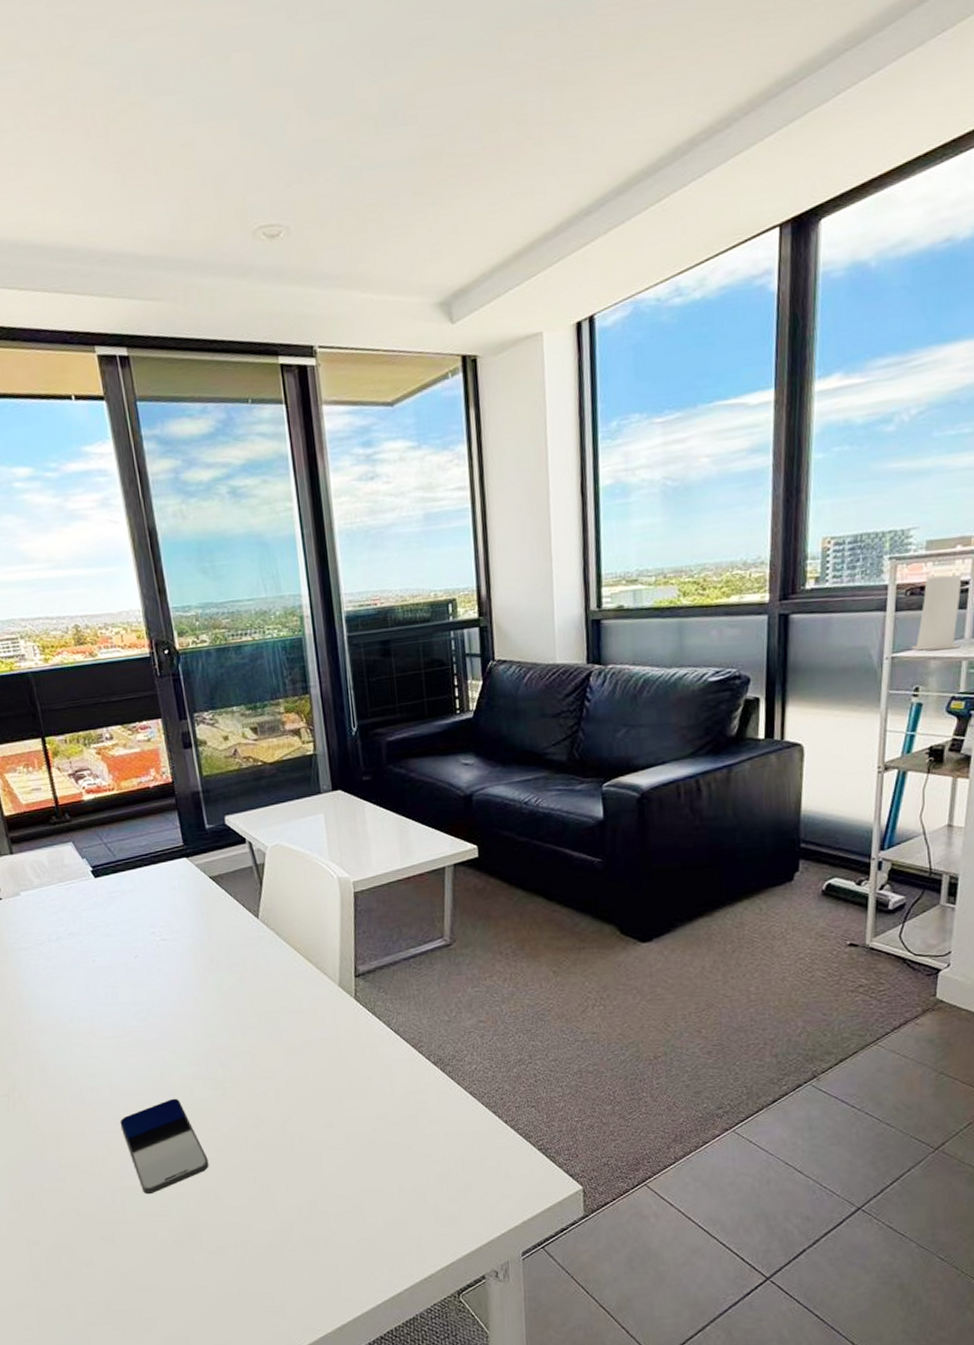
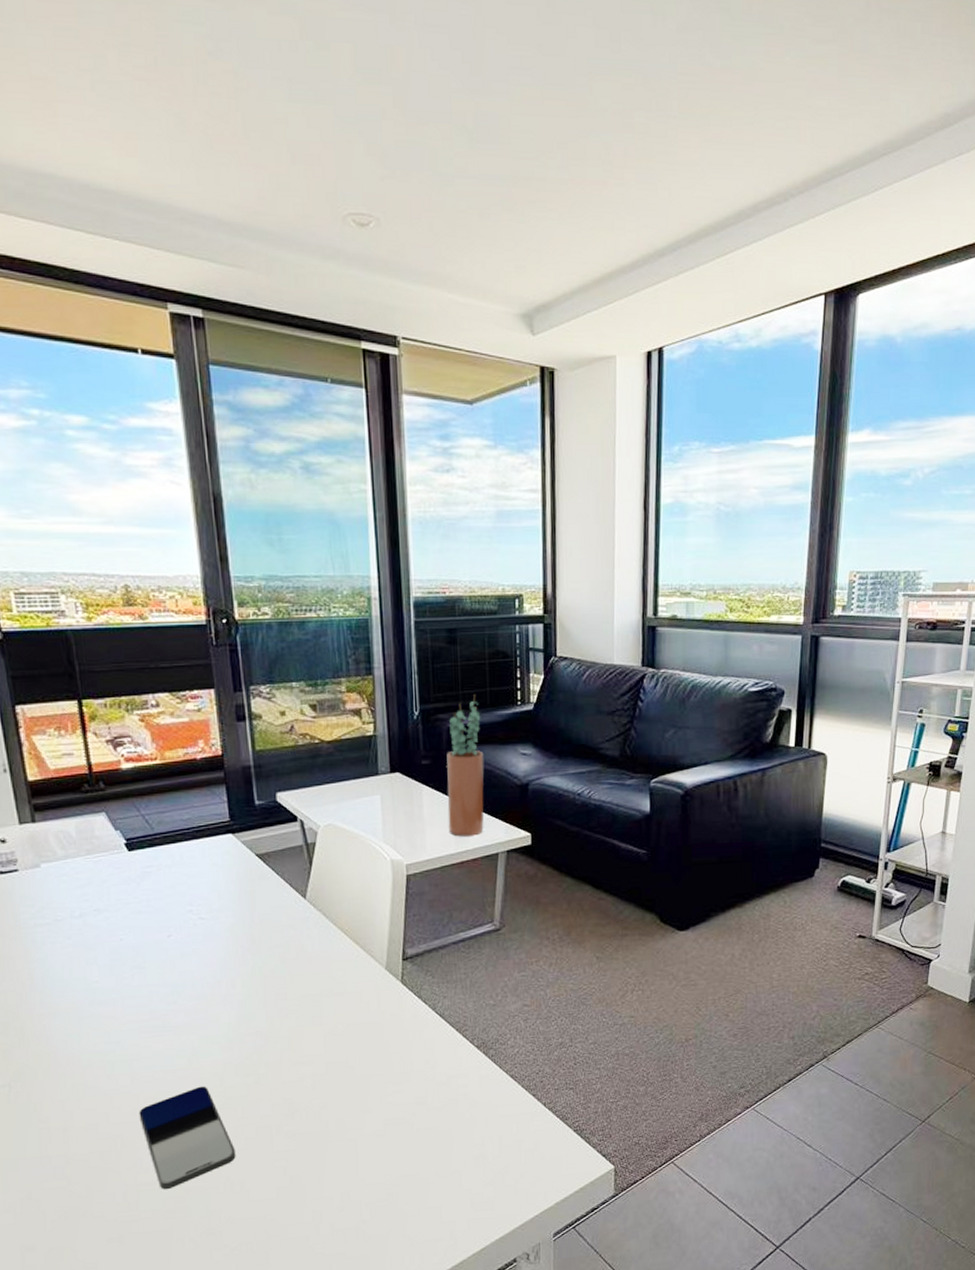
vase: none [387,706,429,852] -> present [447,694,484,837]
candle: present [910,575,962,651] -> none [917,614,960,679]

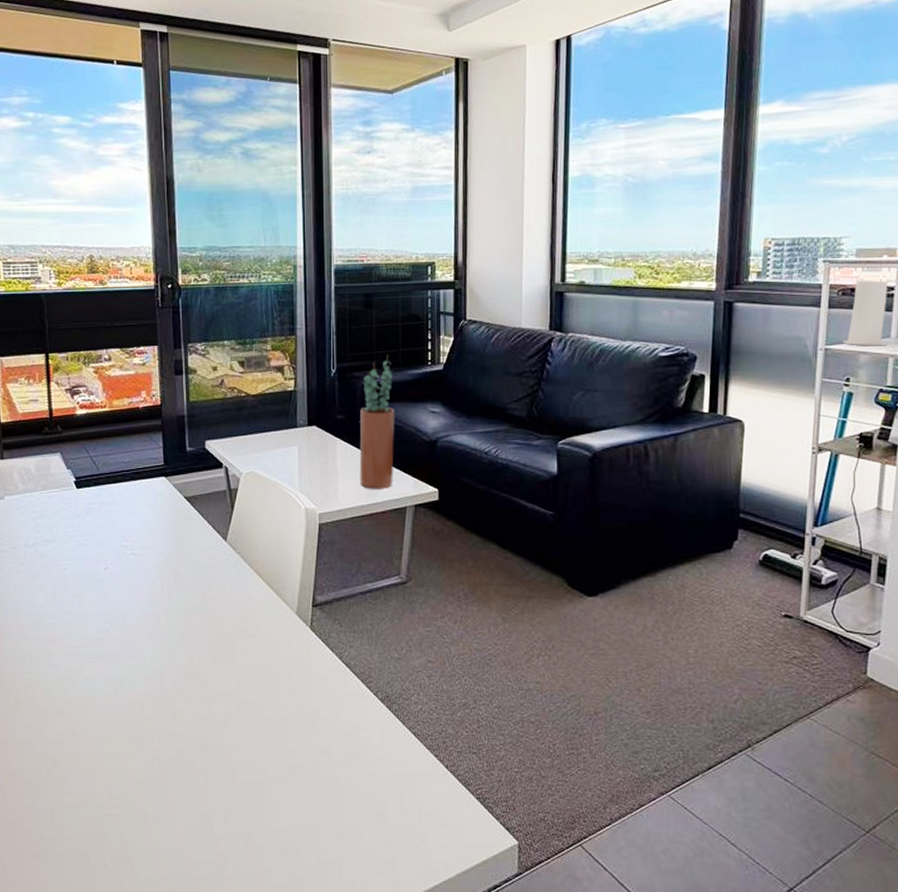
phone: present [139,1086,236,1190] -> none [69,714,151,813]
candle: none [917,614,960,679] -> present [842,280,888,346]

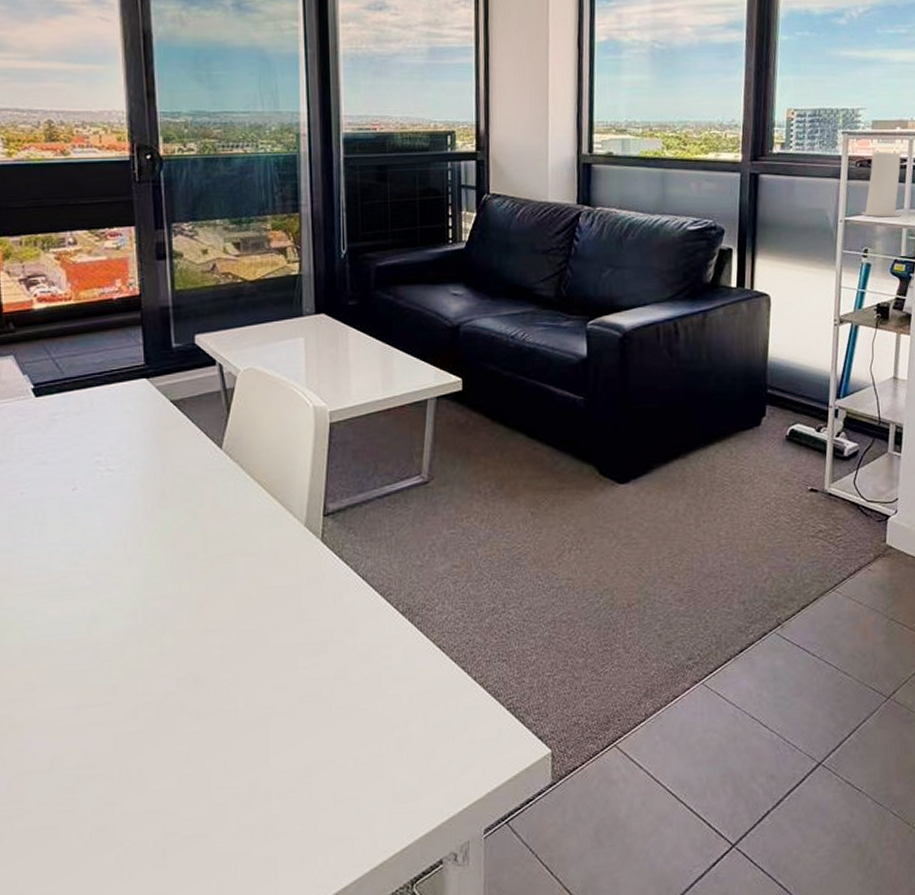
vase: present [359,354,395,489] -> none [374,232,414,382]

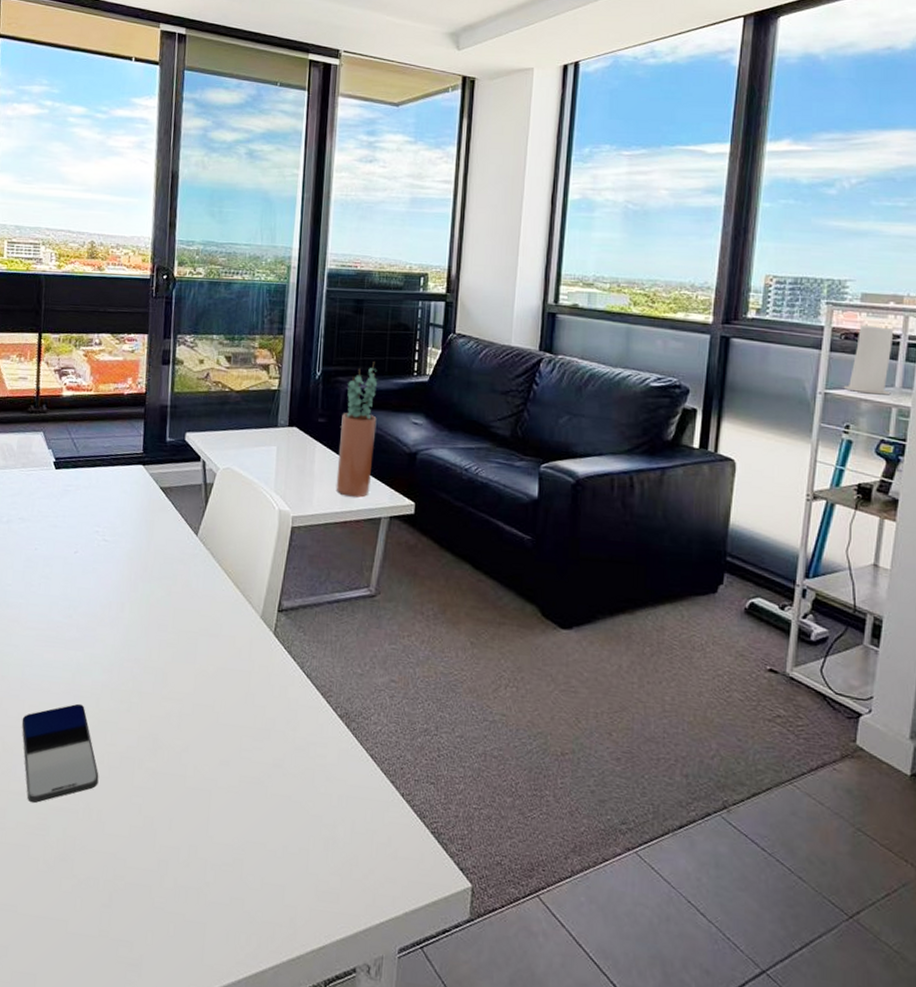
phone: none [30,657,134,779] -> present [21,703,99,804]
vase: none [374,232,414,382] -> present [336,362,378,498]

